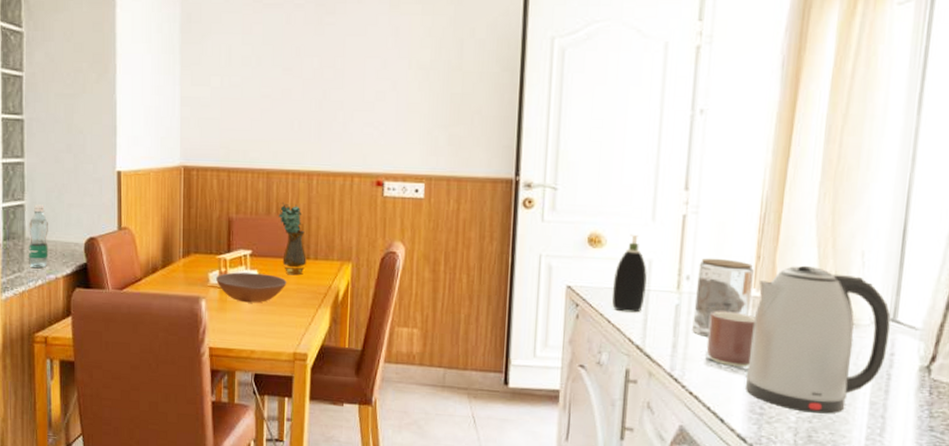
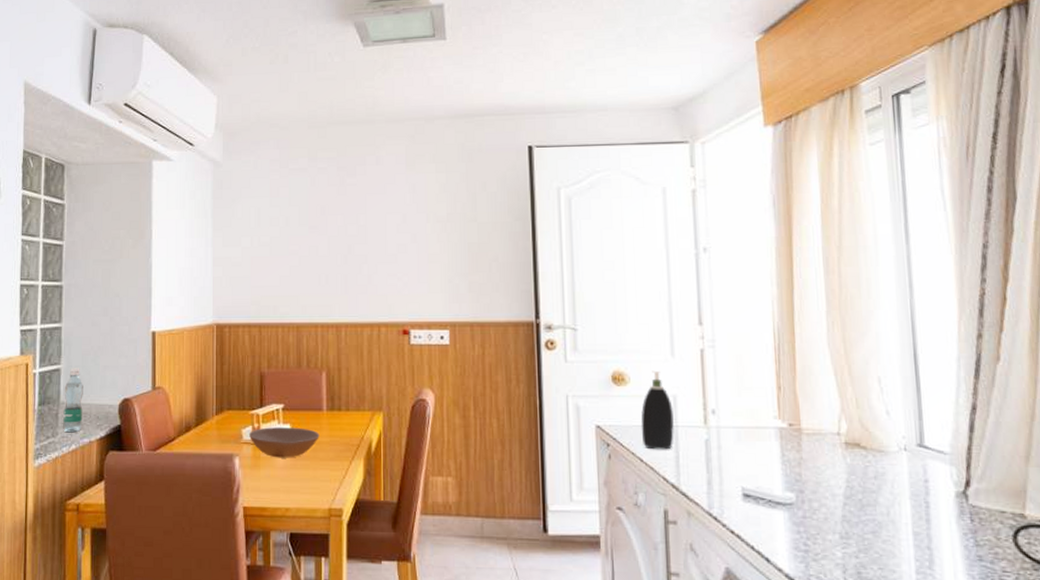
vase: present [278,201,307,276] -> none [309,354,338,428]
jar: present [692,258,754,337] -> none [722,391,779,472]
mug: present [706,311,755,367] -> none [739,444,787,502]
kettle: present [745,265,891,414] -> none [784,394,921,548]

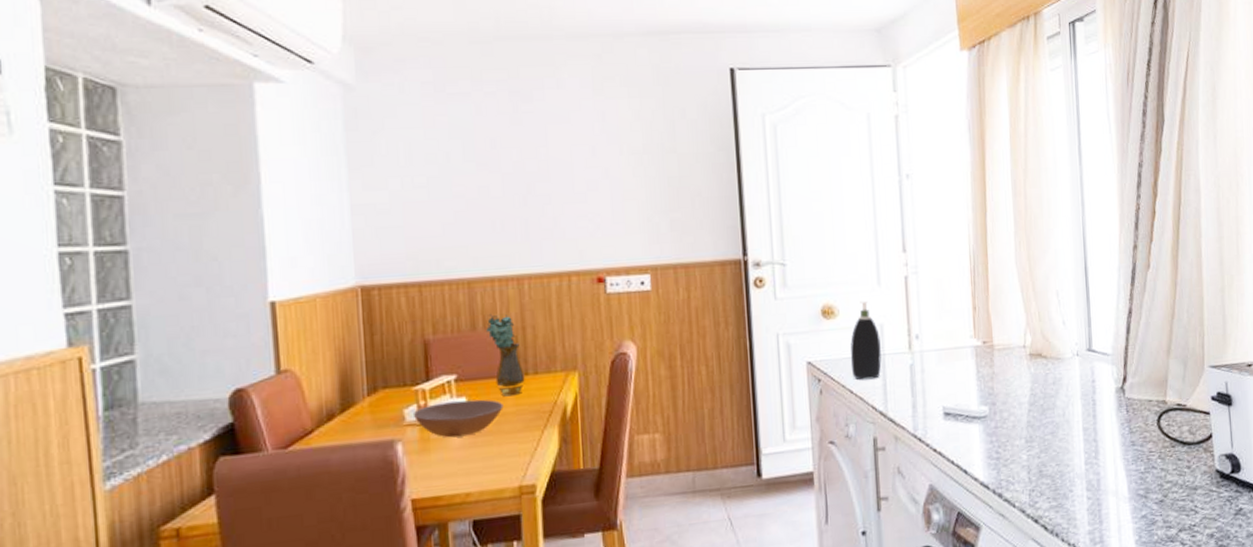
bottle: present [63,368,83,433] -> none [142,356,176,441]
vase: none [309,354,338,428] -> present [486,313,525,397]

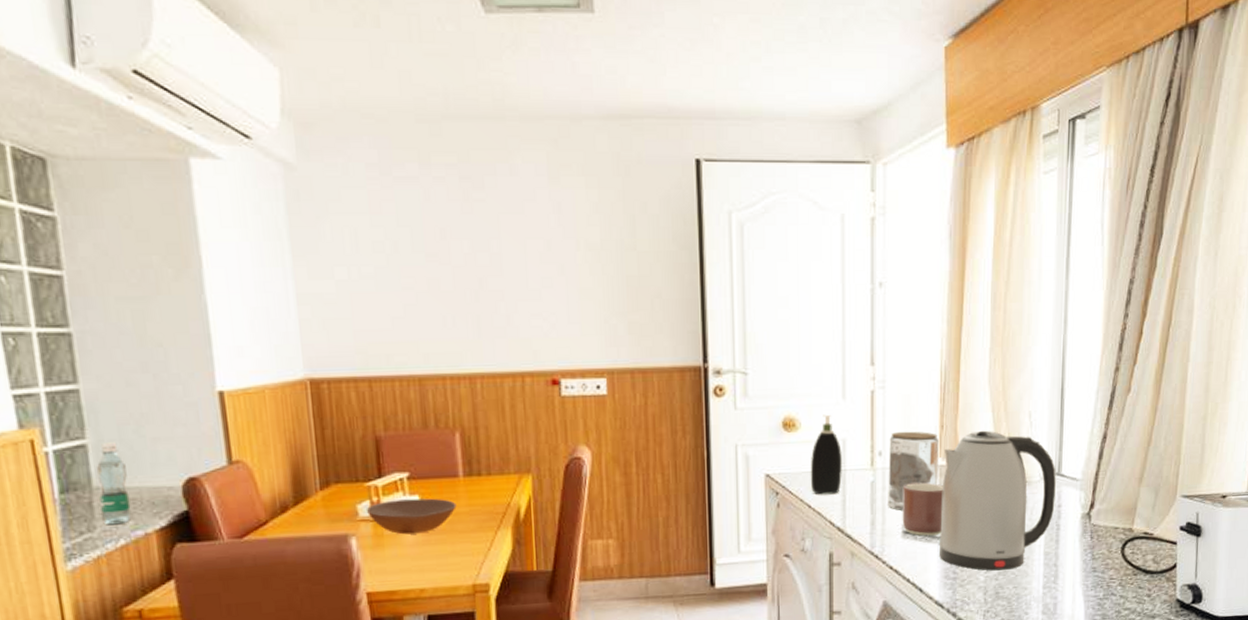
bottle: none [142,356,176,441] -> present [96,442,132,525]
vase: present [486,313,525,397] -> none [438,411,478,497]
jar: none [925,313,975,392] -> present [888,431,939,510]
mug: none [940,363,981,417] -> present [902,482,943,536]
kettle: none [979,310,1089,449] -> present [939,430,1056,571]

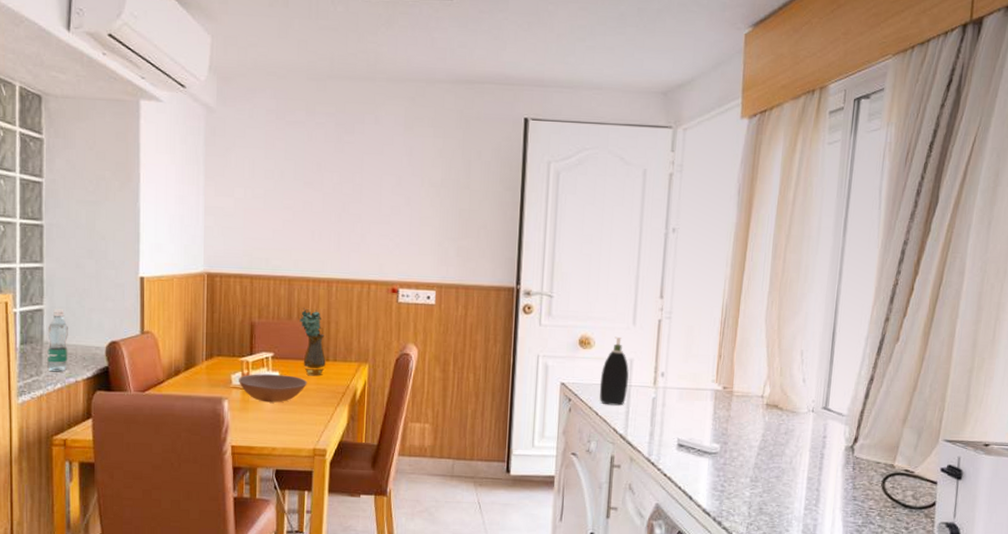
vase: none [438,411,478,497] -> present [299,307,326,376]
jar: present [888,431,939,510] -> none [666,357,716,426]
mug: present [902,482,943,536] -> none [678,403,717,451]
kettle: present [939,430,1056,571] -> none [709,363,824,489]

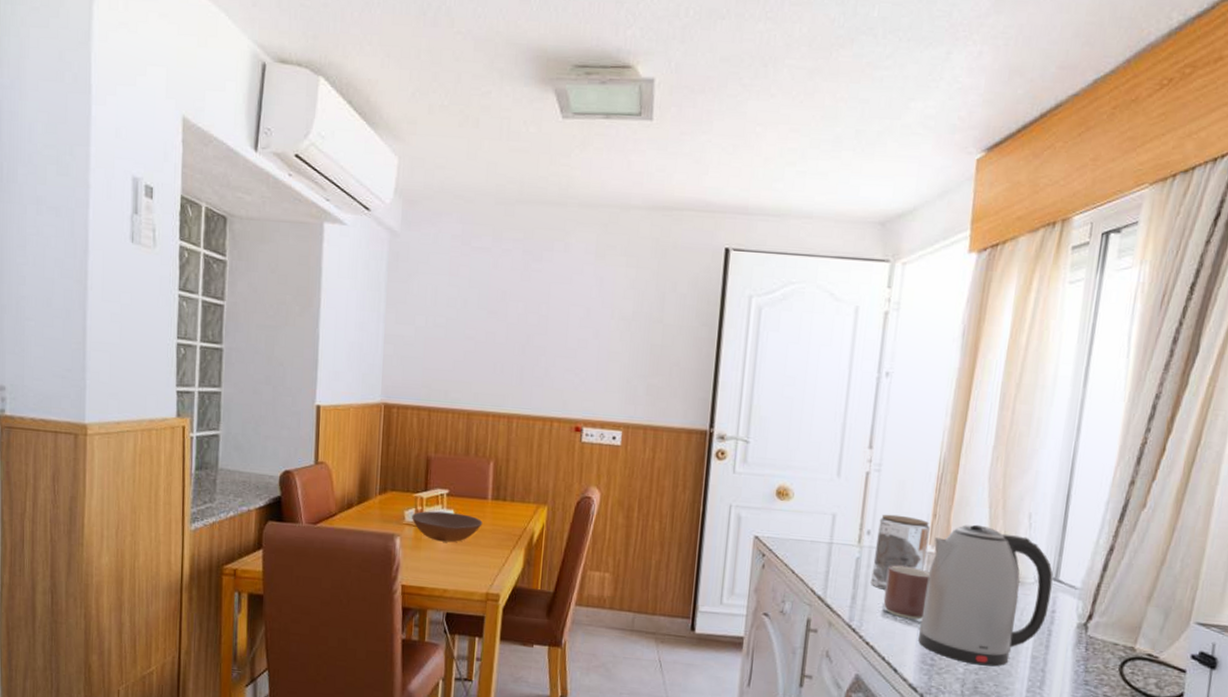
bottle: present [47,309,68,372] -> none [221,435,243,500]
vase: present [299,307,326,376] -> none [477,443,503,517]
soap dispenser: present [599,336,629,406] -> none [797,488,831,564]
jar: none [666,357,716,426] -> present [871,514,930,590]
mug: none [678,403,717,451] -> present [883,565,930,620]
kettle: none [709,363,824,489] -> present [918,524,1054,667]

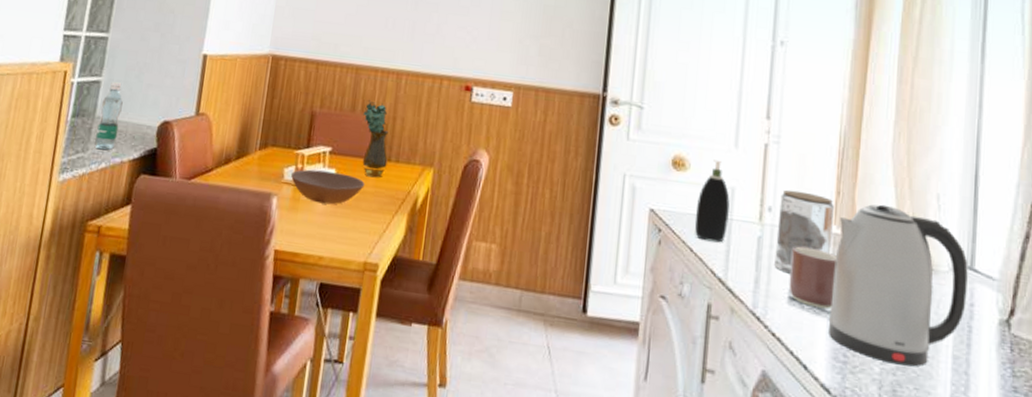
bottle: none [221,435,243,500] -> present [94,81,123,150]
vase: none [477,443,503,517] -> present [362,99,389,178]
soap dispenser: none [797,488,831,564] -> present [694,159,730,243]

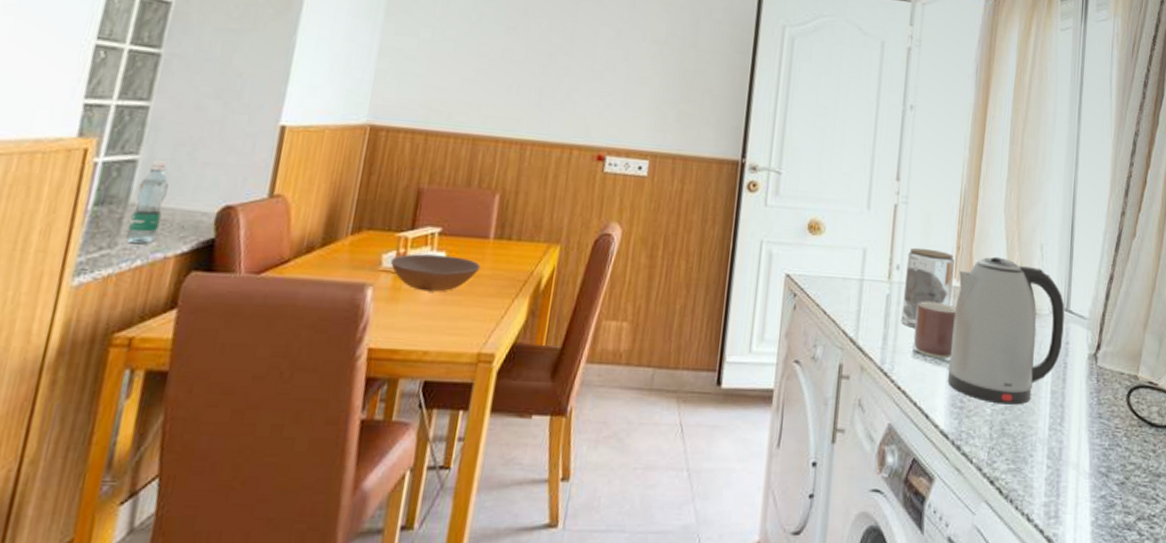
vase: present [362,99,389,178] -> none [477,172,510,259]
soap dispenser: present [694,159,730,243] -> none [828,222,862,303]

